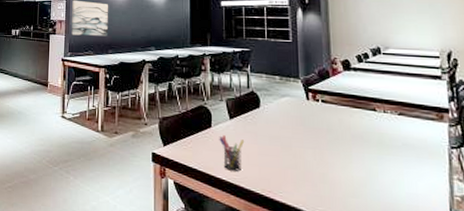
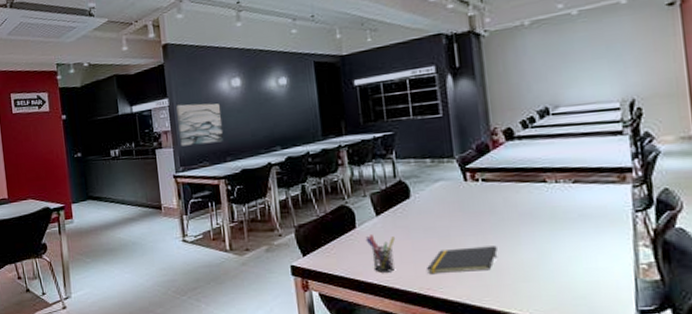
notepad: none [270,158,332,183] -> present [427,245,498,273]

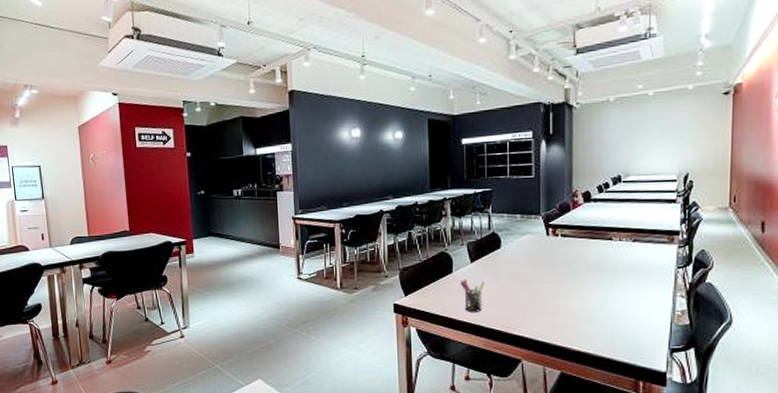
wall art: present [176,103,224,147] -> none [299,150,342,190]
notepad: present [427,245,498,273] -> none [509,292,567,314]

